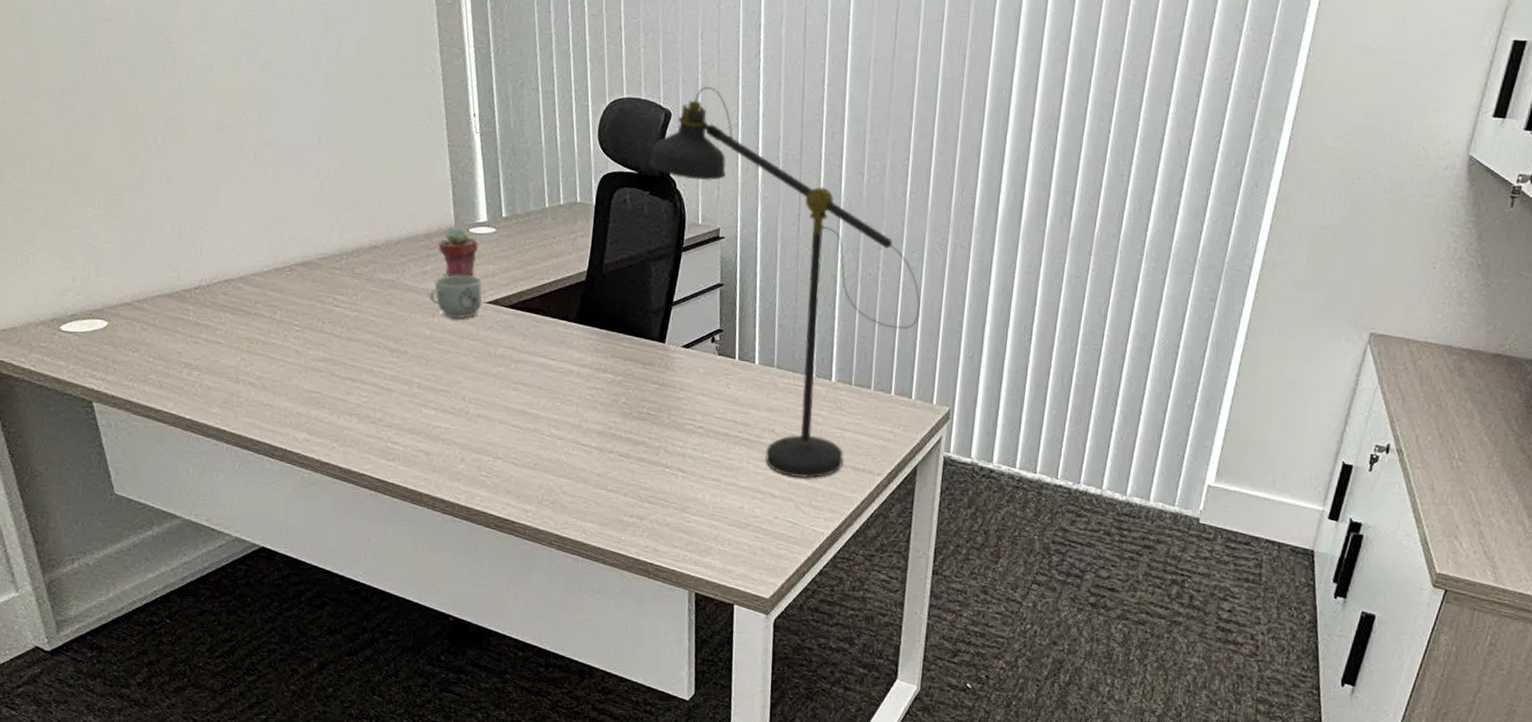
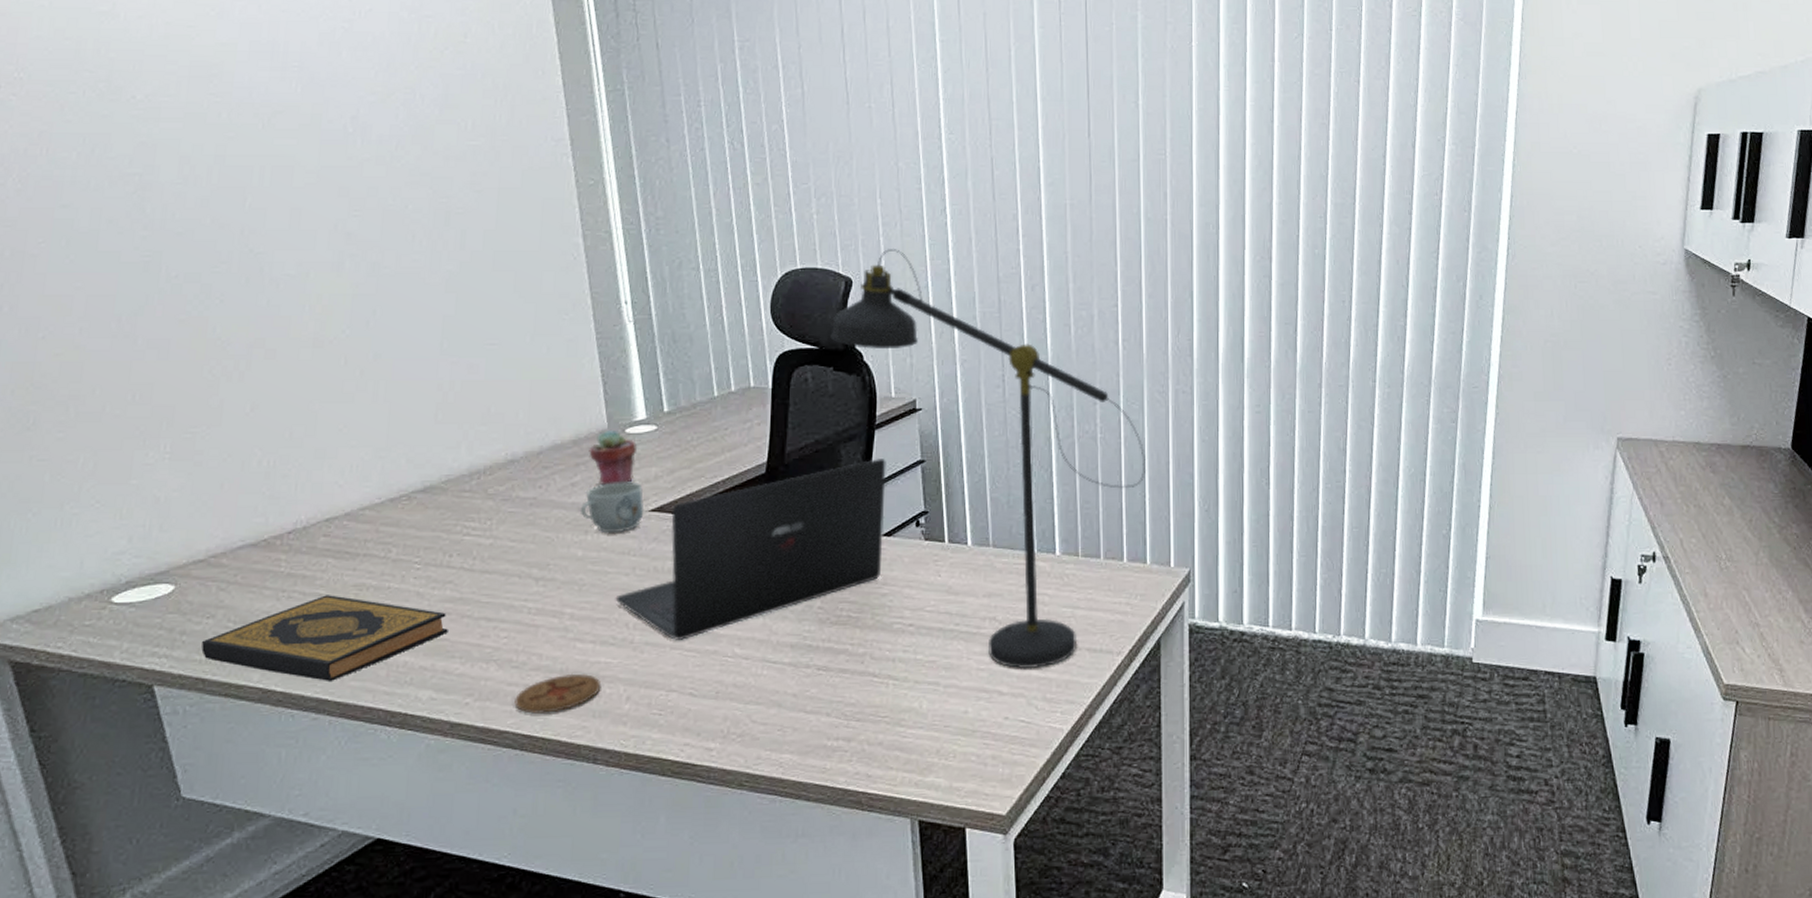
hardback book: none [129,344,320,416] -> present [201,595,448,681]
coaster: none [371,433,442,464] -> present [514,673,602,714]
laptop: none [455,278,690,417] -> present [615,459,886,640]

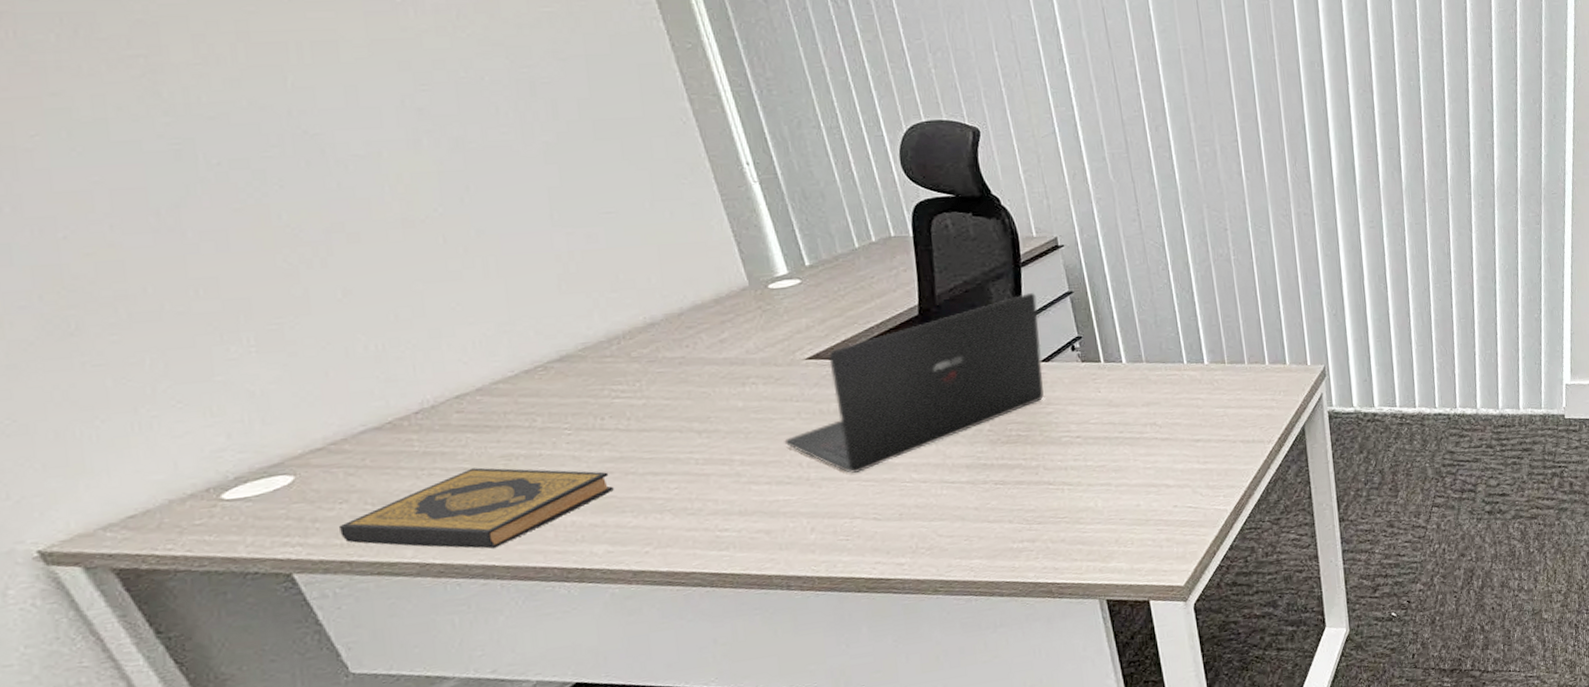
coaster: present [514,673,602,714] -> none [696,512,784,554]
mug: present [579,481,645,534] -> none [733,333,801,383]
potted succulent: present [588,429,638,485] -> none [732,286,784,339]
desk lamp: present [829,248,1146,670] -> none [963,97,1278,464]

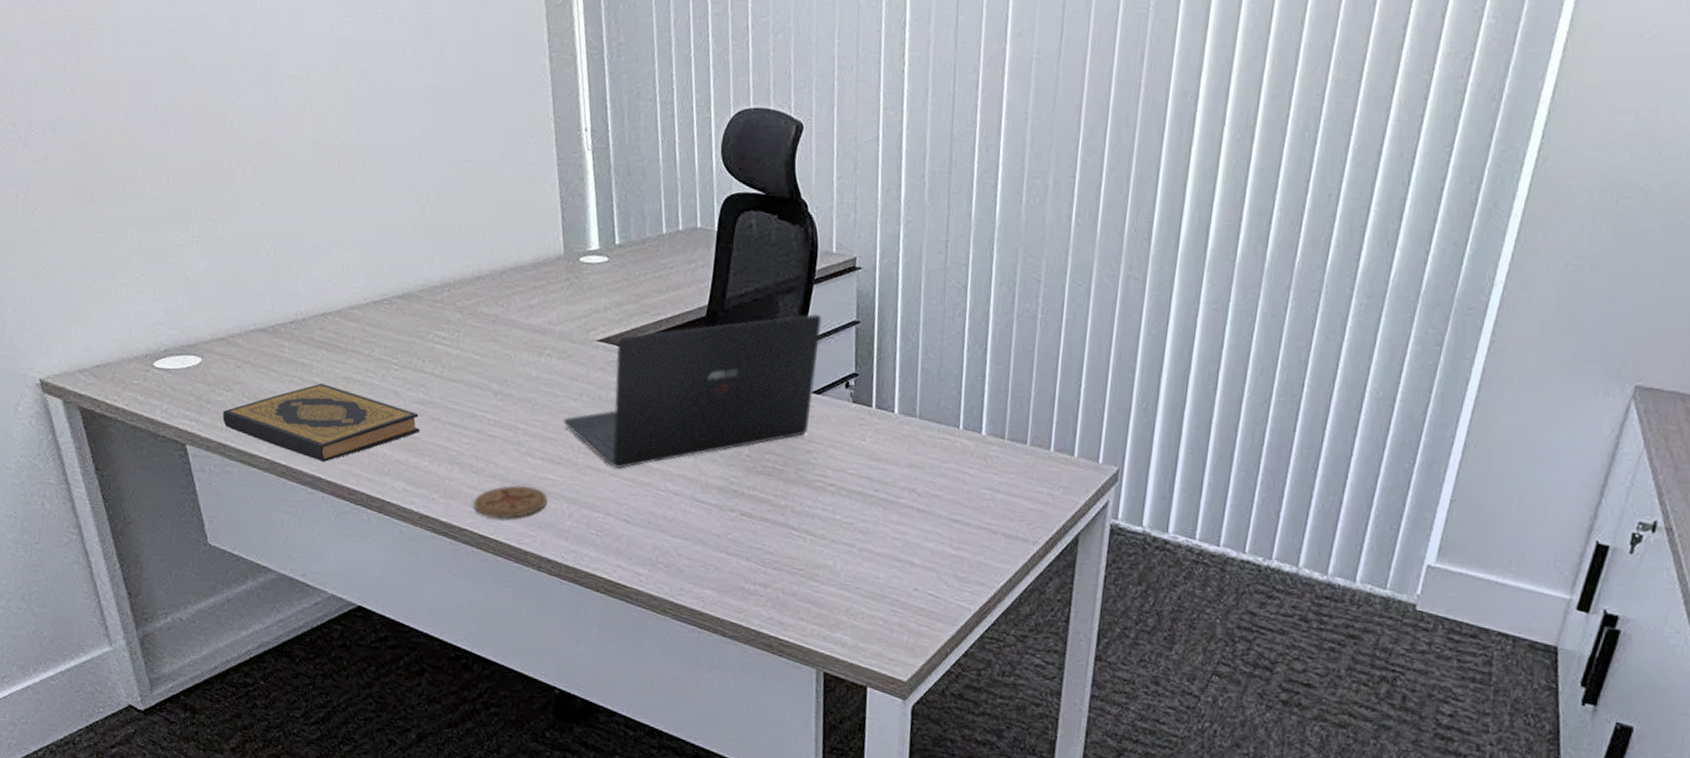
coaster: none [696,512,784,554] -> present [473,485,548,519]

